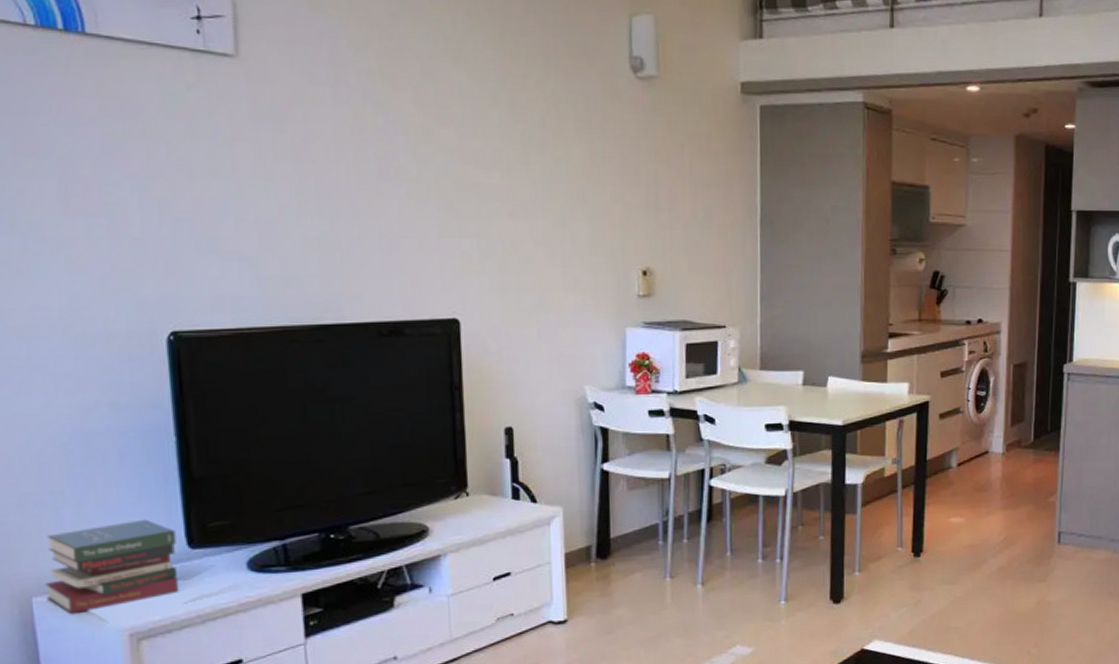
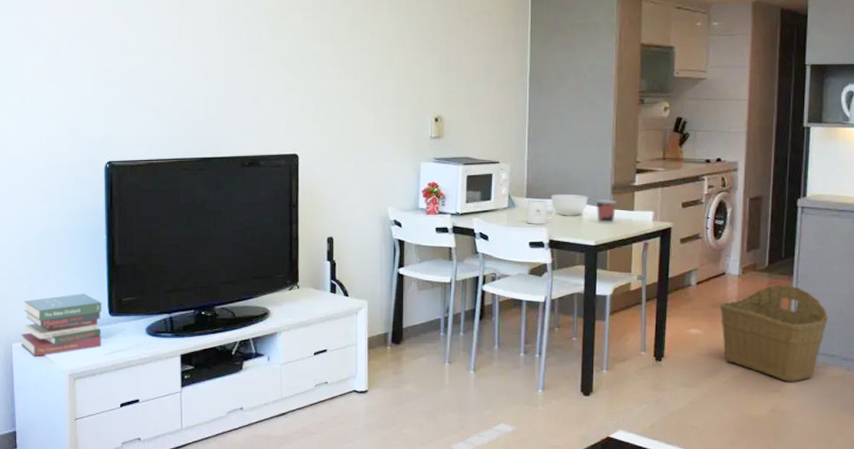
mug: none [760,372,796,402] -> present [526,200,556,224]
bowl: none [790,364,834,391] -> present [551,194,588,216]
cup: none [844,370,867,401] -> present [596,199,617,225]
wicker basket: none [982,461,1095,570] -> present [719,284,828,382]

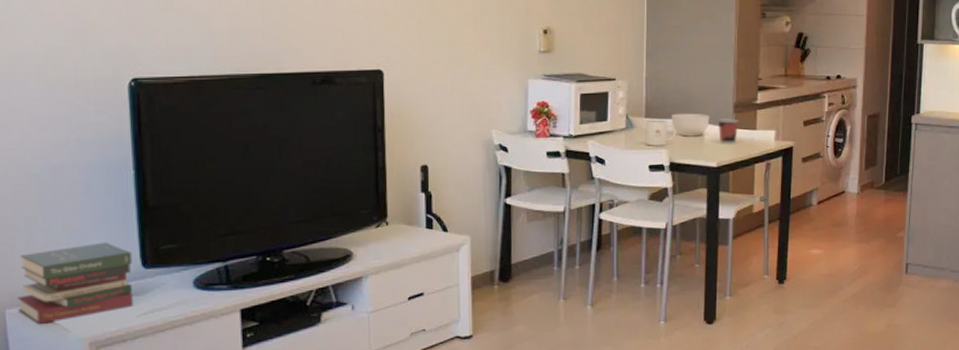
wicker basket: present [719,284,828,382] -> none [839,200,938,297]

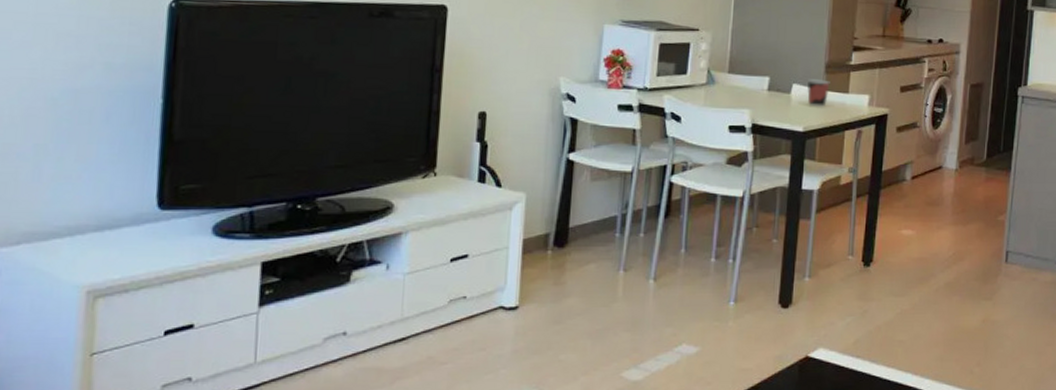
books: present [17,242,134,324] -> none [11,177,148,266]
mug: present [645,119,677,146] -> none [727,76,762,105]
bowl: present [671,113,710,137] -> none [757,70,799,97]

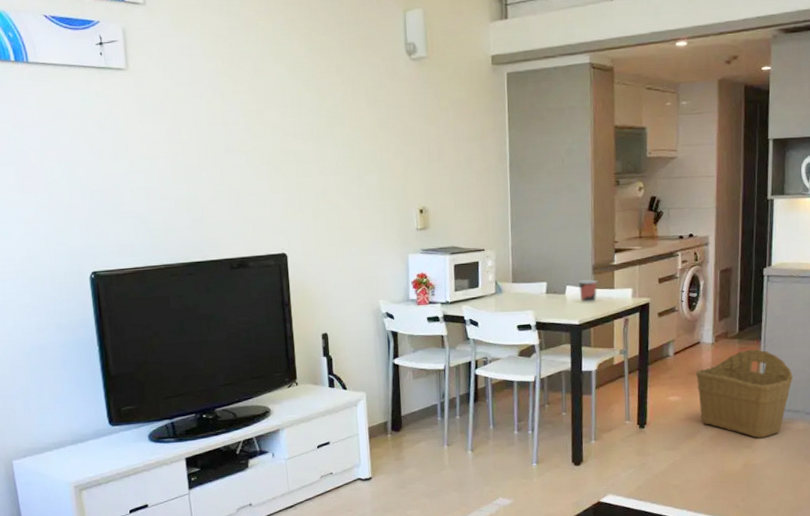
wicker basket: none [934,180,1043,288] -> present [695,349,793,438]

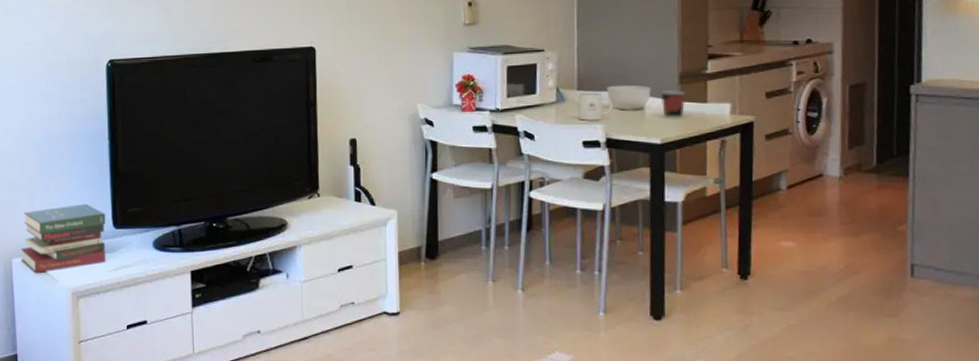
books: none [19,405,105,471] -> present [20,203,106,273]
mug: none [513,284,541,308] -> present [578,92,613,121]
bowl: none [536,276,571,298] -> present [607,84,651,111]
wicker basket: present [695,349,793,438] -> none [817,187,956,305]

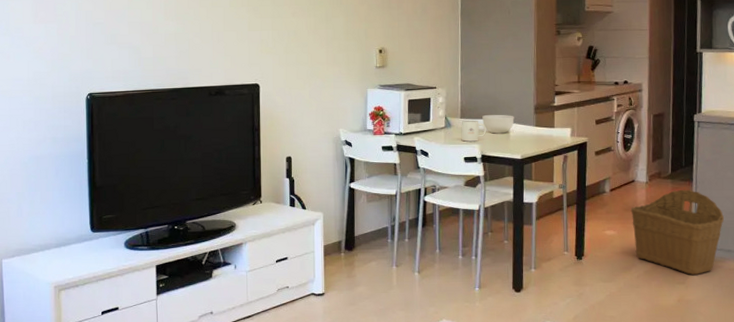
books: present [20,203,106,273] -> none [10,212,84,271]
cup: present [661,90,686,121] -> none [522,118,539,141]
wicker basket: none [817,187,956,305] -> present [630,189,724,275]

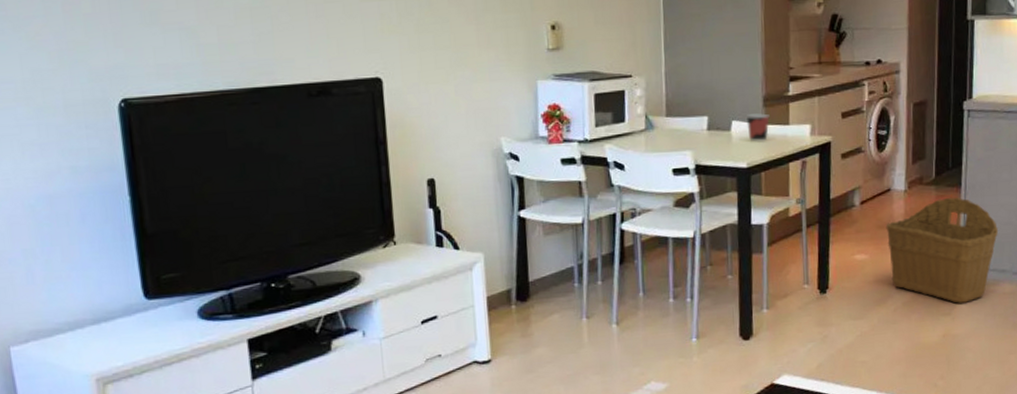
mug: present [461,120,487,142] -> none [667,118,701,148]
bowl: present [482,114,514,134] -> none [695,109,737,136]
cup: none [522,118,539,141] -> present [747,113,770,144]

